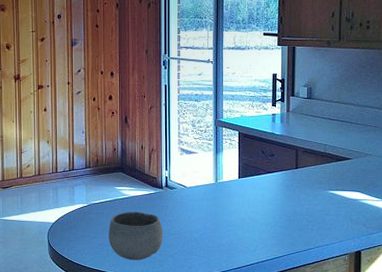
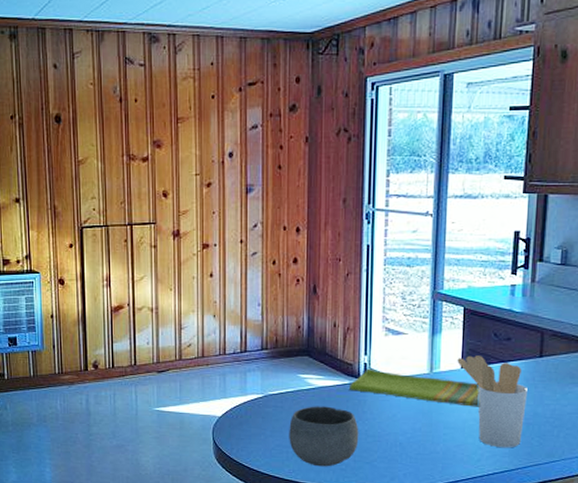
dish towel: none [154,180,254,209] -> present [348,368,480,407]
utensil holder: none [235,168,288,240] -> present [457,355,527,448]

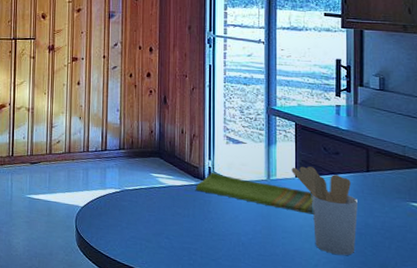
bowl: present [289,406,359,467] -> none [142,202,205,261]

